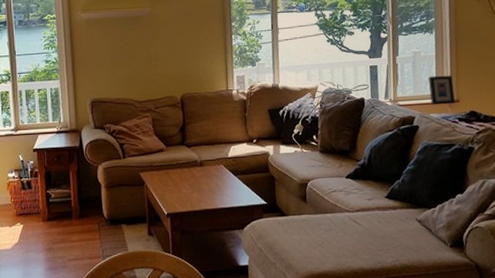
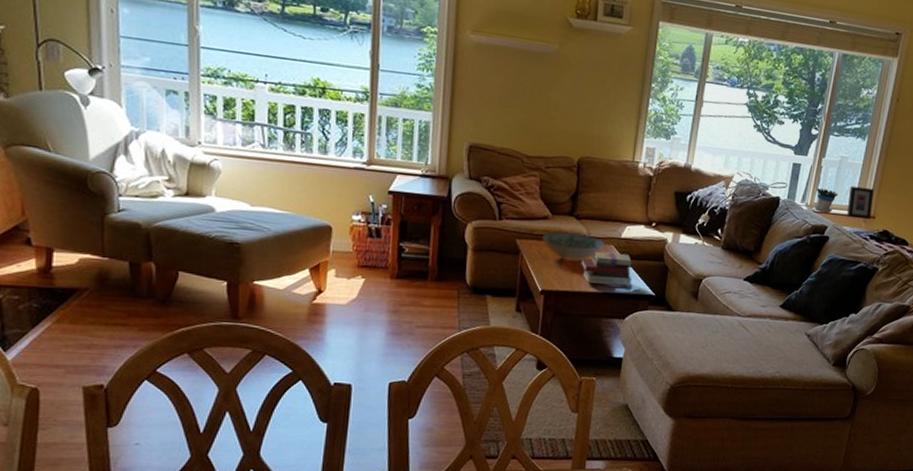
decorative bowl: none [160,159,215,184] -> present [541,232,605,262]
books: none [197,170,244,201] -> present [581,251,632,287]
flowerpot: none [396,83,419,106] -> present [813,188,839,214]

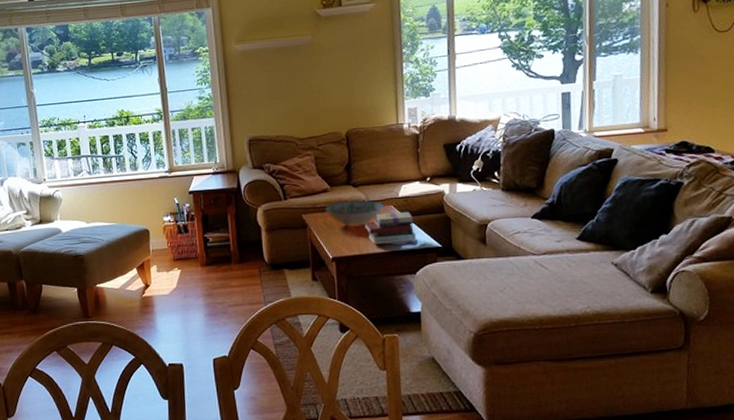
flowerpot: present [813,188,839,214] -> none [592,111,619,137]
picture frame: present [847,186,874,220] -> none [631,100,662,136]

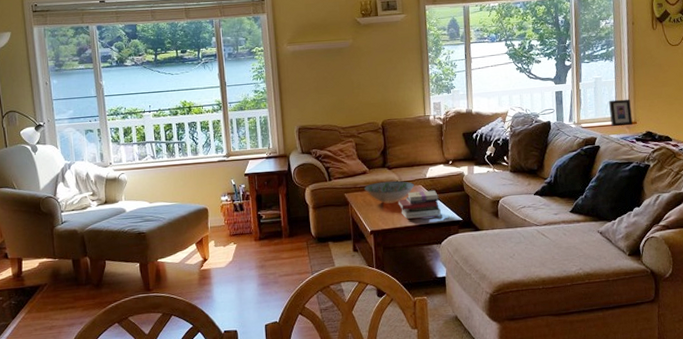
picture frame: none [631,100,662,136] -> present [609,99,633,127]

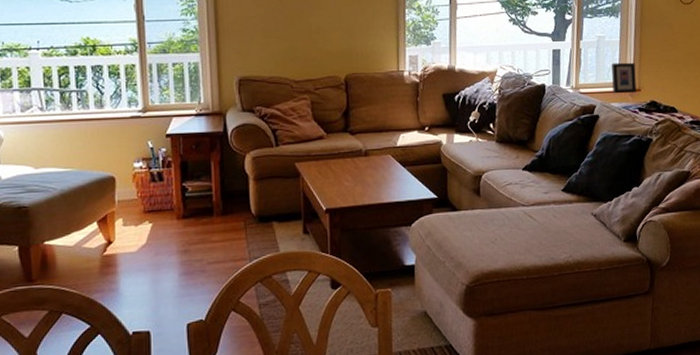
decorative bowl: present [363,180,414,204] -> none [319,148,382,176]
books: present [398,190,441,219] -> none [361,161,413,195]

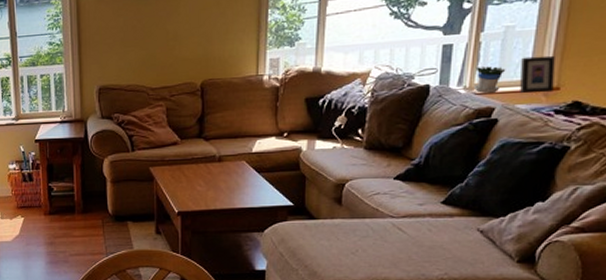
flowerpot: none [578,70,601,94] -> present [473,66,506,95]

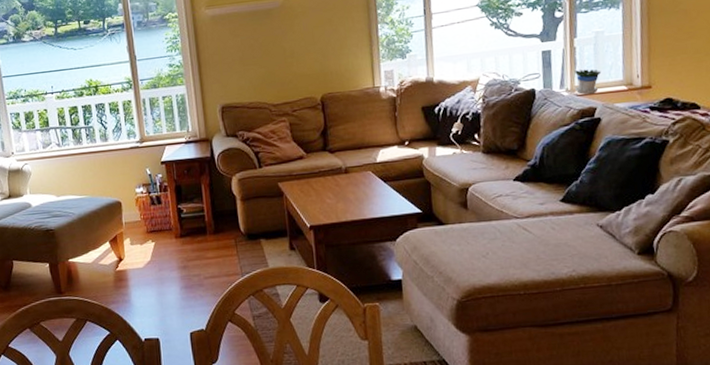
picture frame: present [520,55,555,94] -> none [614,56,646,94]

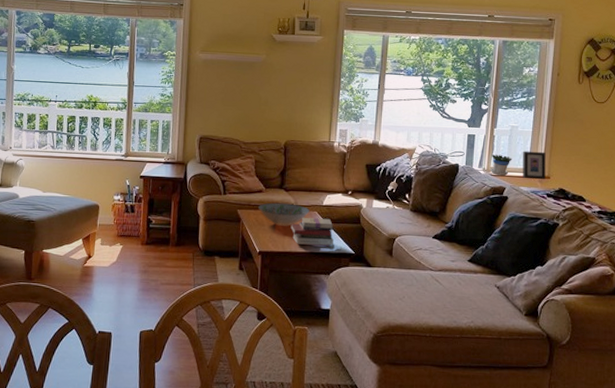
decorative bowl: none [300,166,362,194] -> present [257,202,310,226]
books: none [342,176,395,212] -> present [290,217,333,247]
picture frame: none [614,56,646,94] -> present [523,151,546,180]

